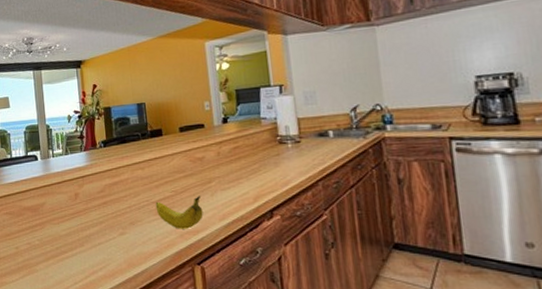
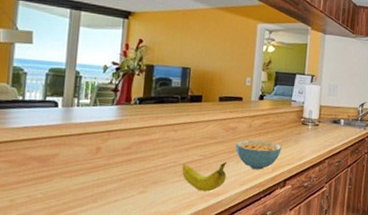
cereal bowl: none [206,167,260,201] -> present [235,139,282,170]

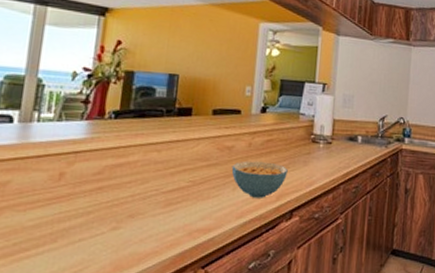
fruit: present [182,162,227,192] -> none [165,189,220,226]

